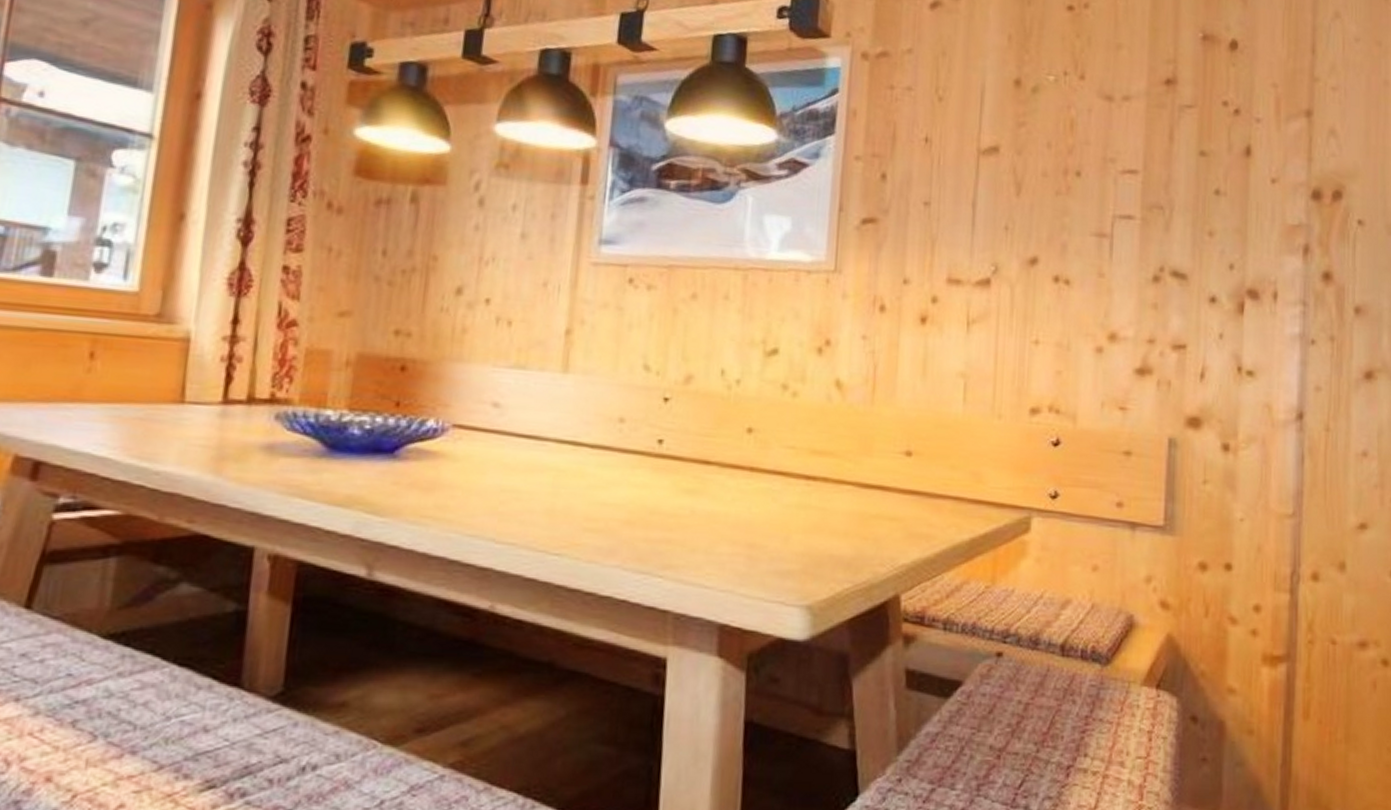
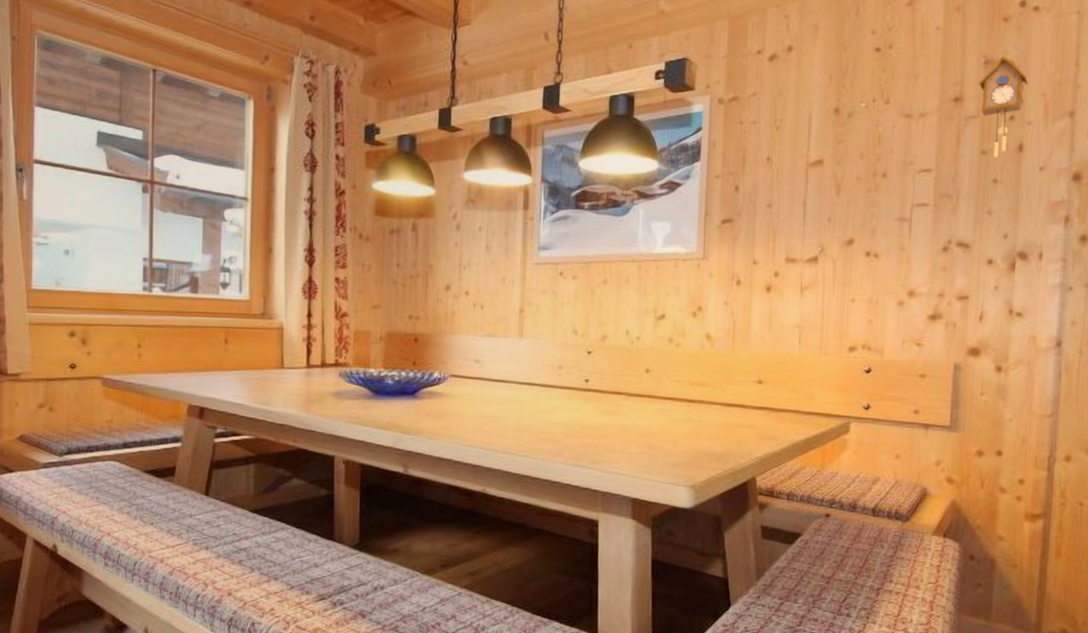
cuckoo clock: none [1195,31,1256,163] -> present [978,55,1028,159]

